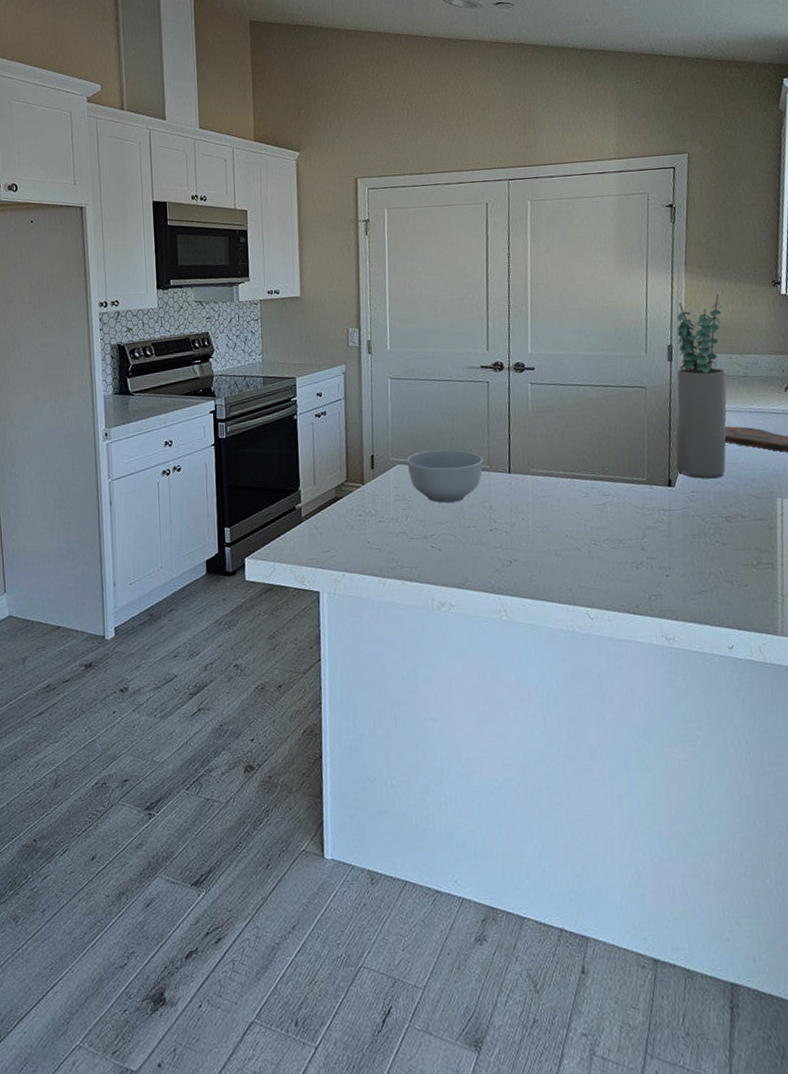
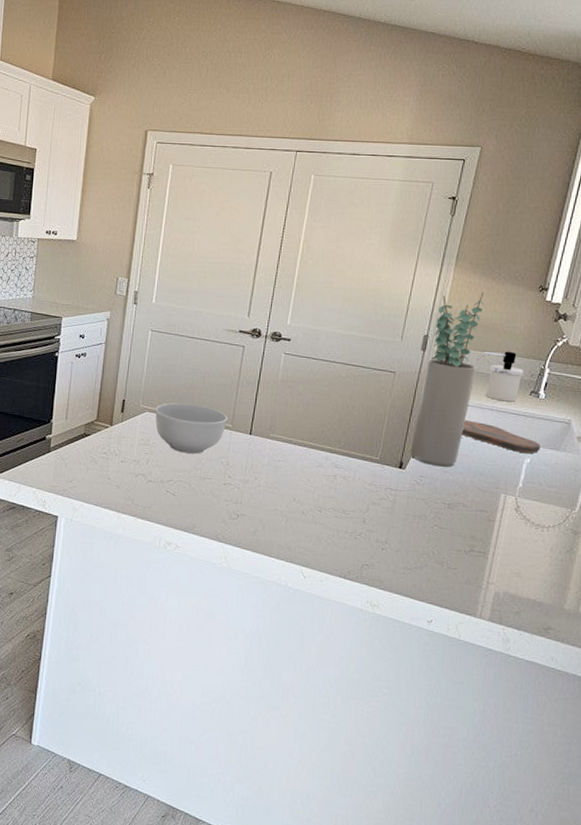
soap dispenser: none [723,349,775,402] -> present [475,351,524,402]

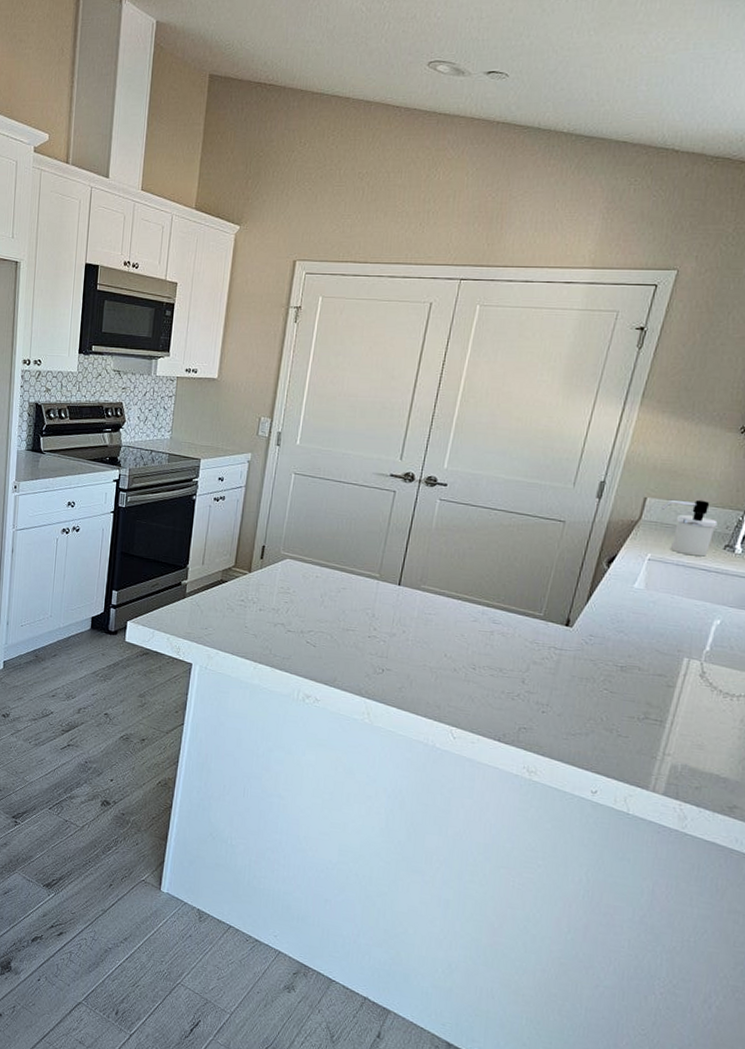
bowl: present [155,403,228,454] -> none [296,550,375,604]
vase: present [410,291,486,467] -> none [579,433,675,627]
cutting board: present [462,420,541,453] -> none [640,575,734,614]

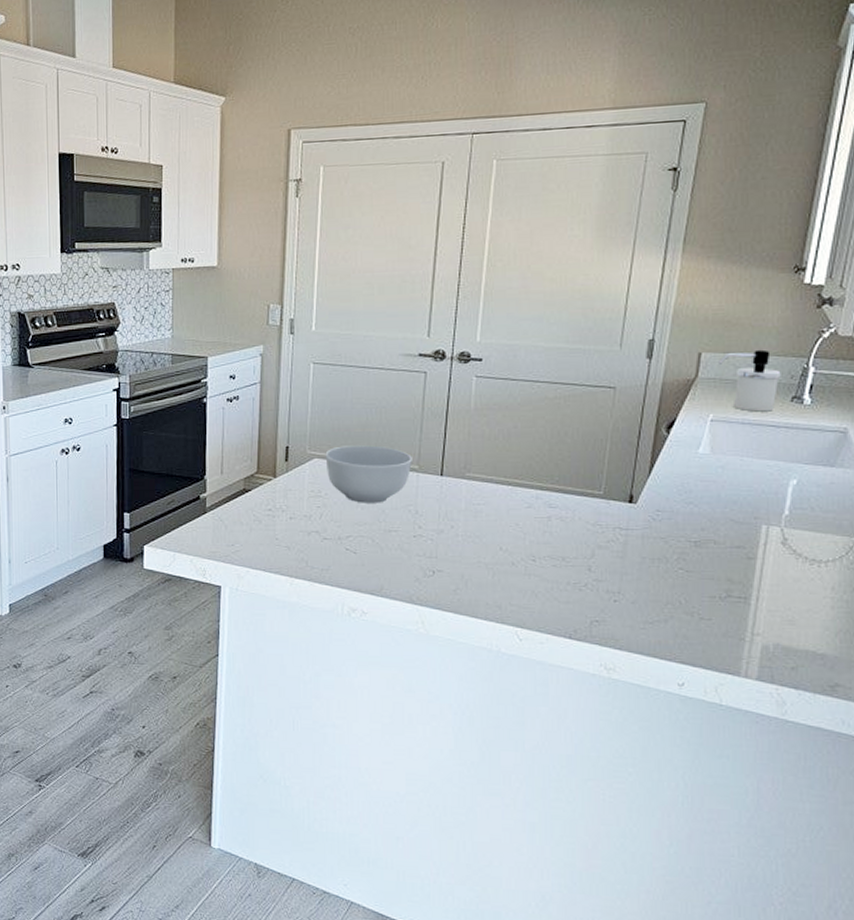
bowl: none [296,550,375,604] -> present [325,445,412,503]

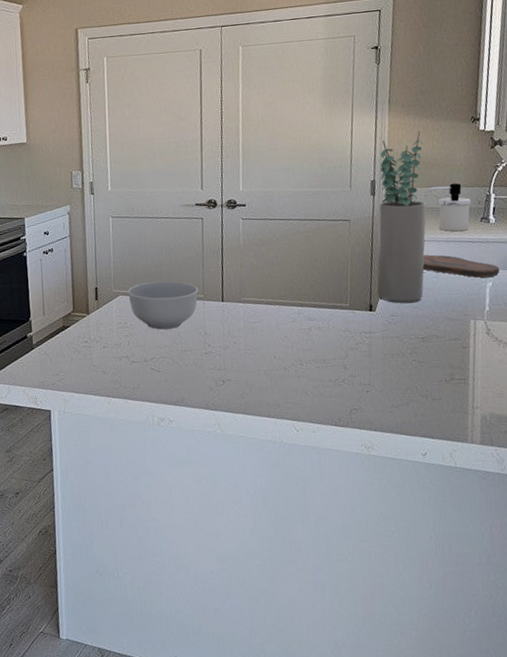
vase: none [641,279,726,497] -> present [377,131,426,304]
cutting board: none [706,438,809,472] -> present [422,254,500,278]

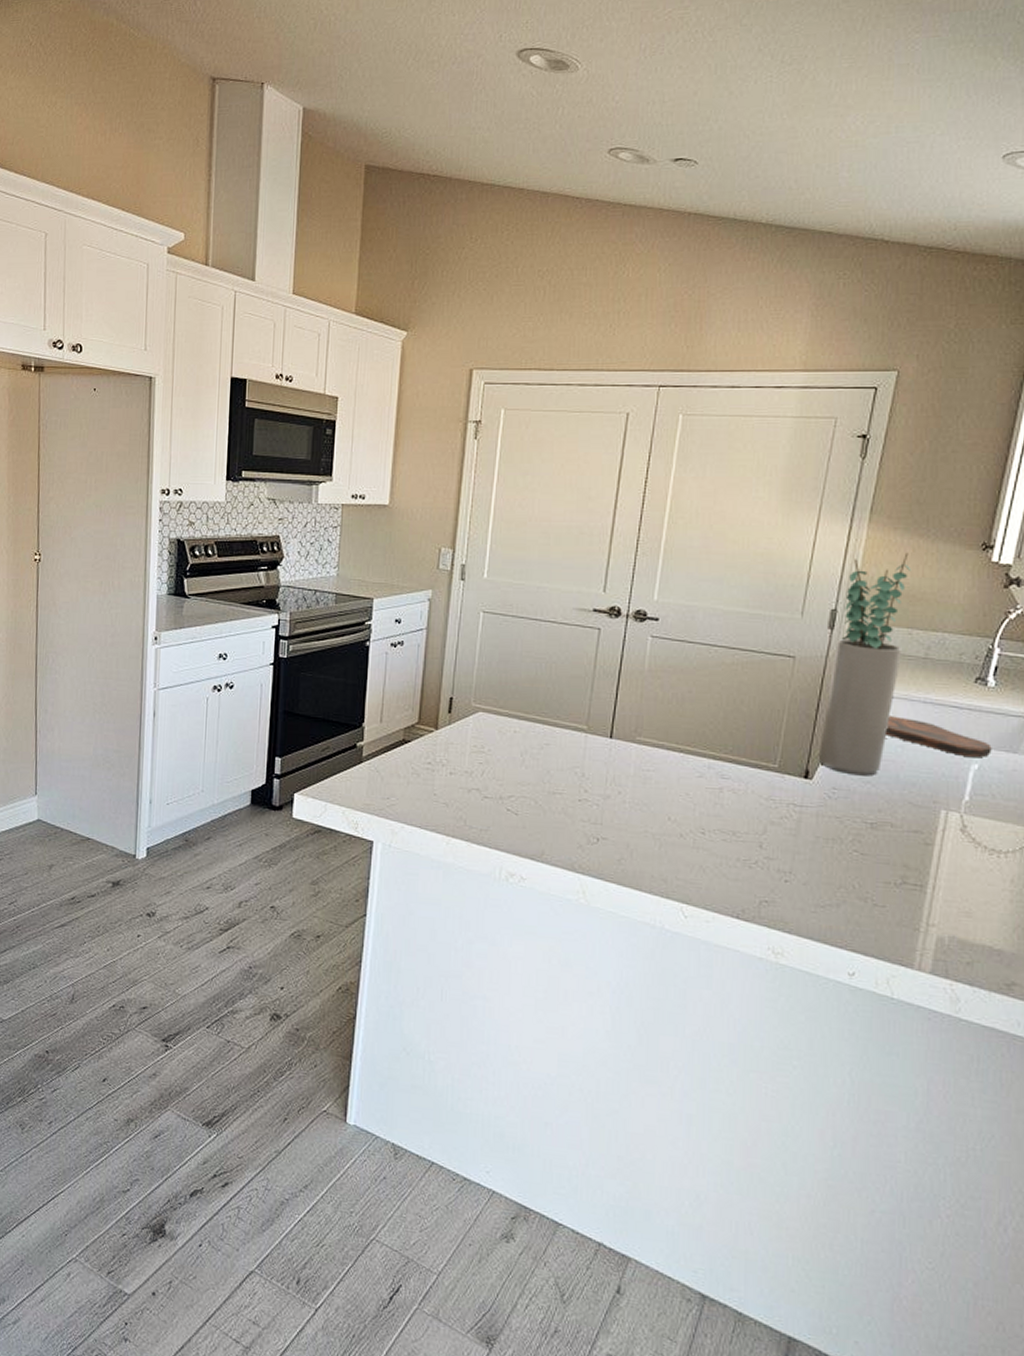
bowl: present [127,281,199,330] -> none [490,700,581,763]
soap dispenser: present [423,183,471,232] -> none [900,627,965,692]

